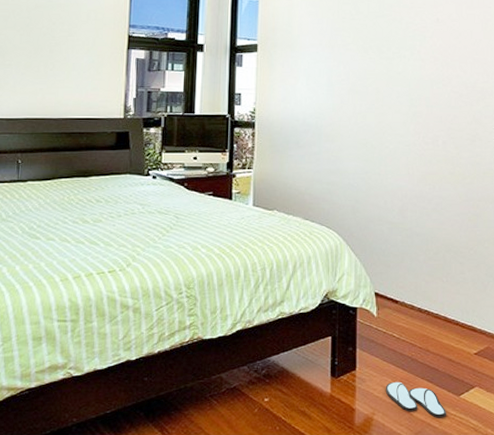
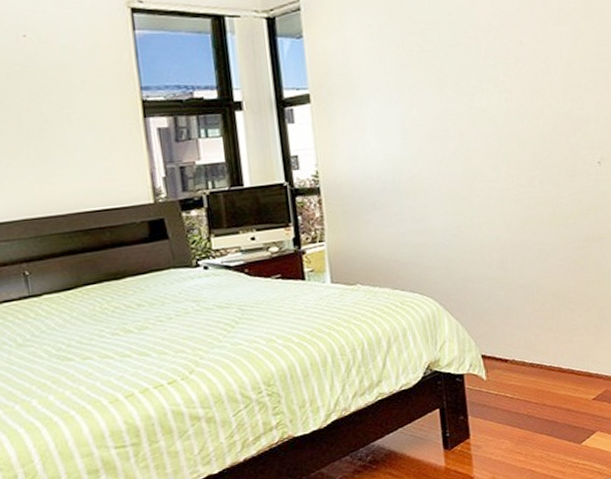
slippers: present [385,381,446,417] -> none [503,441,569,469]

